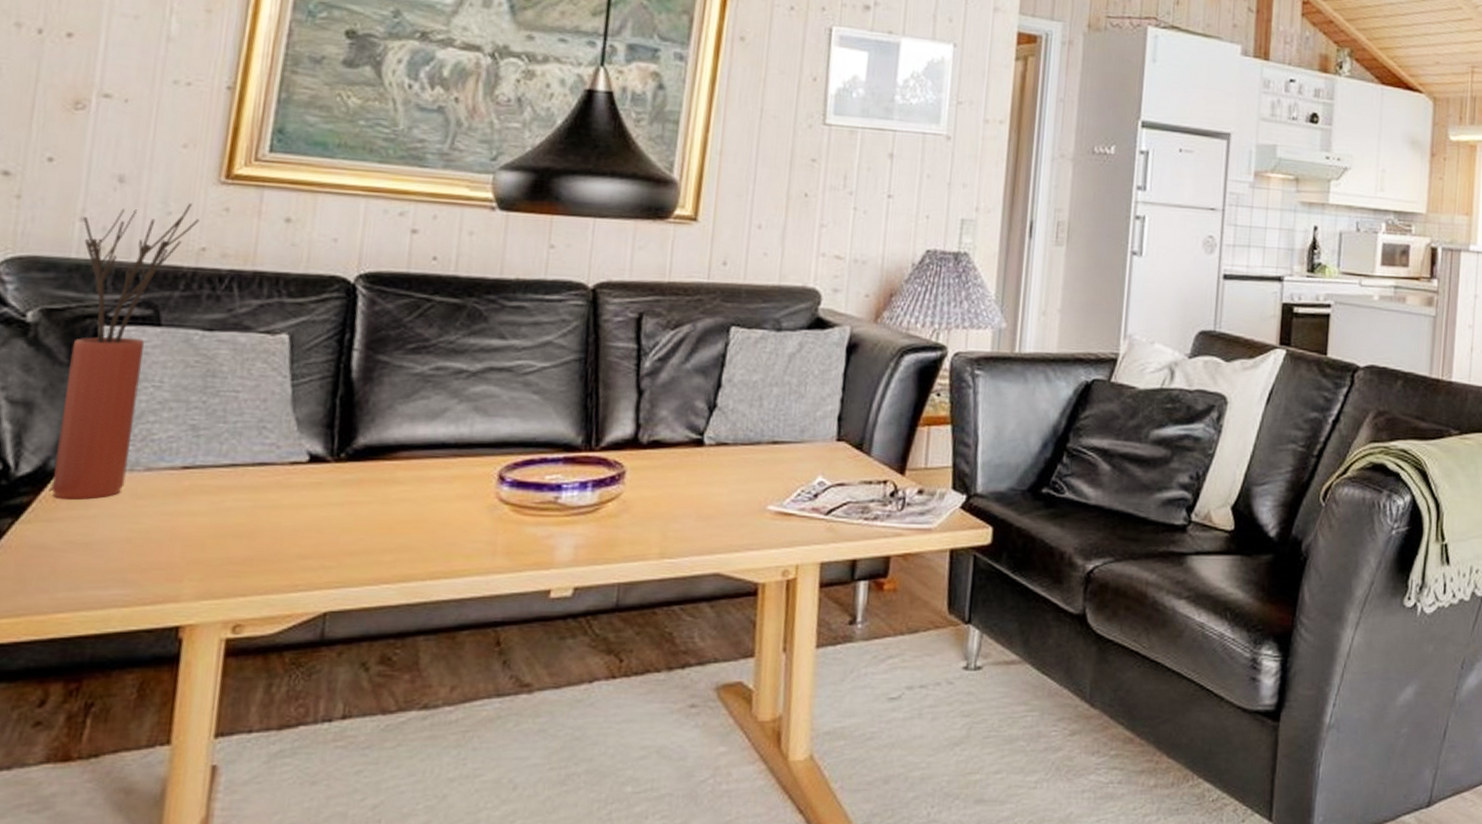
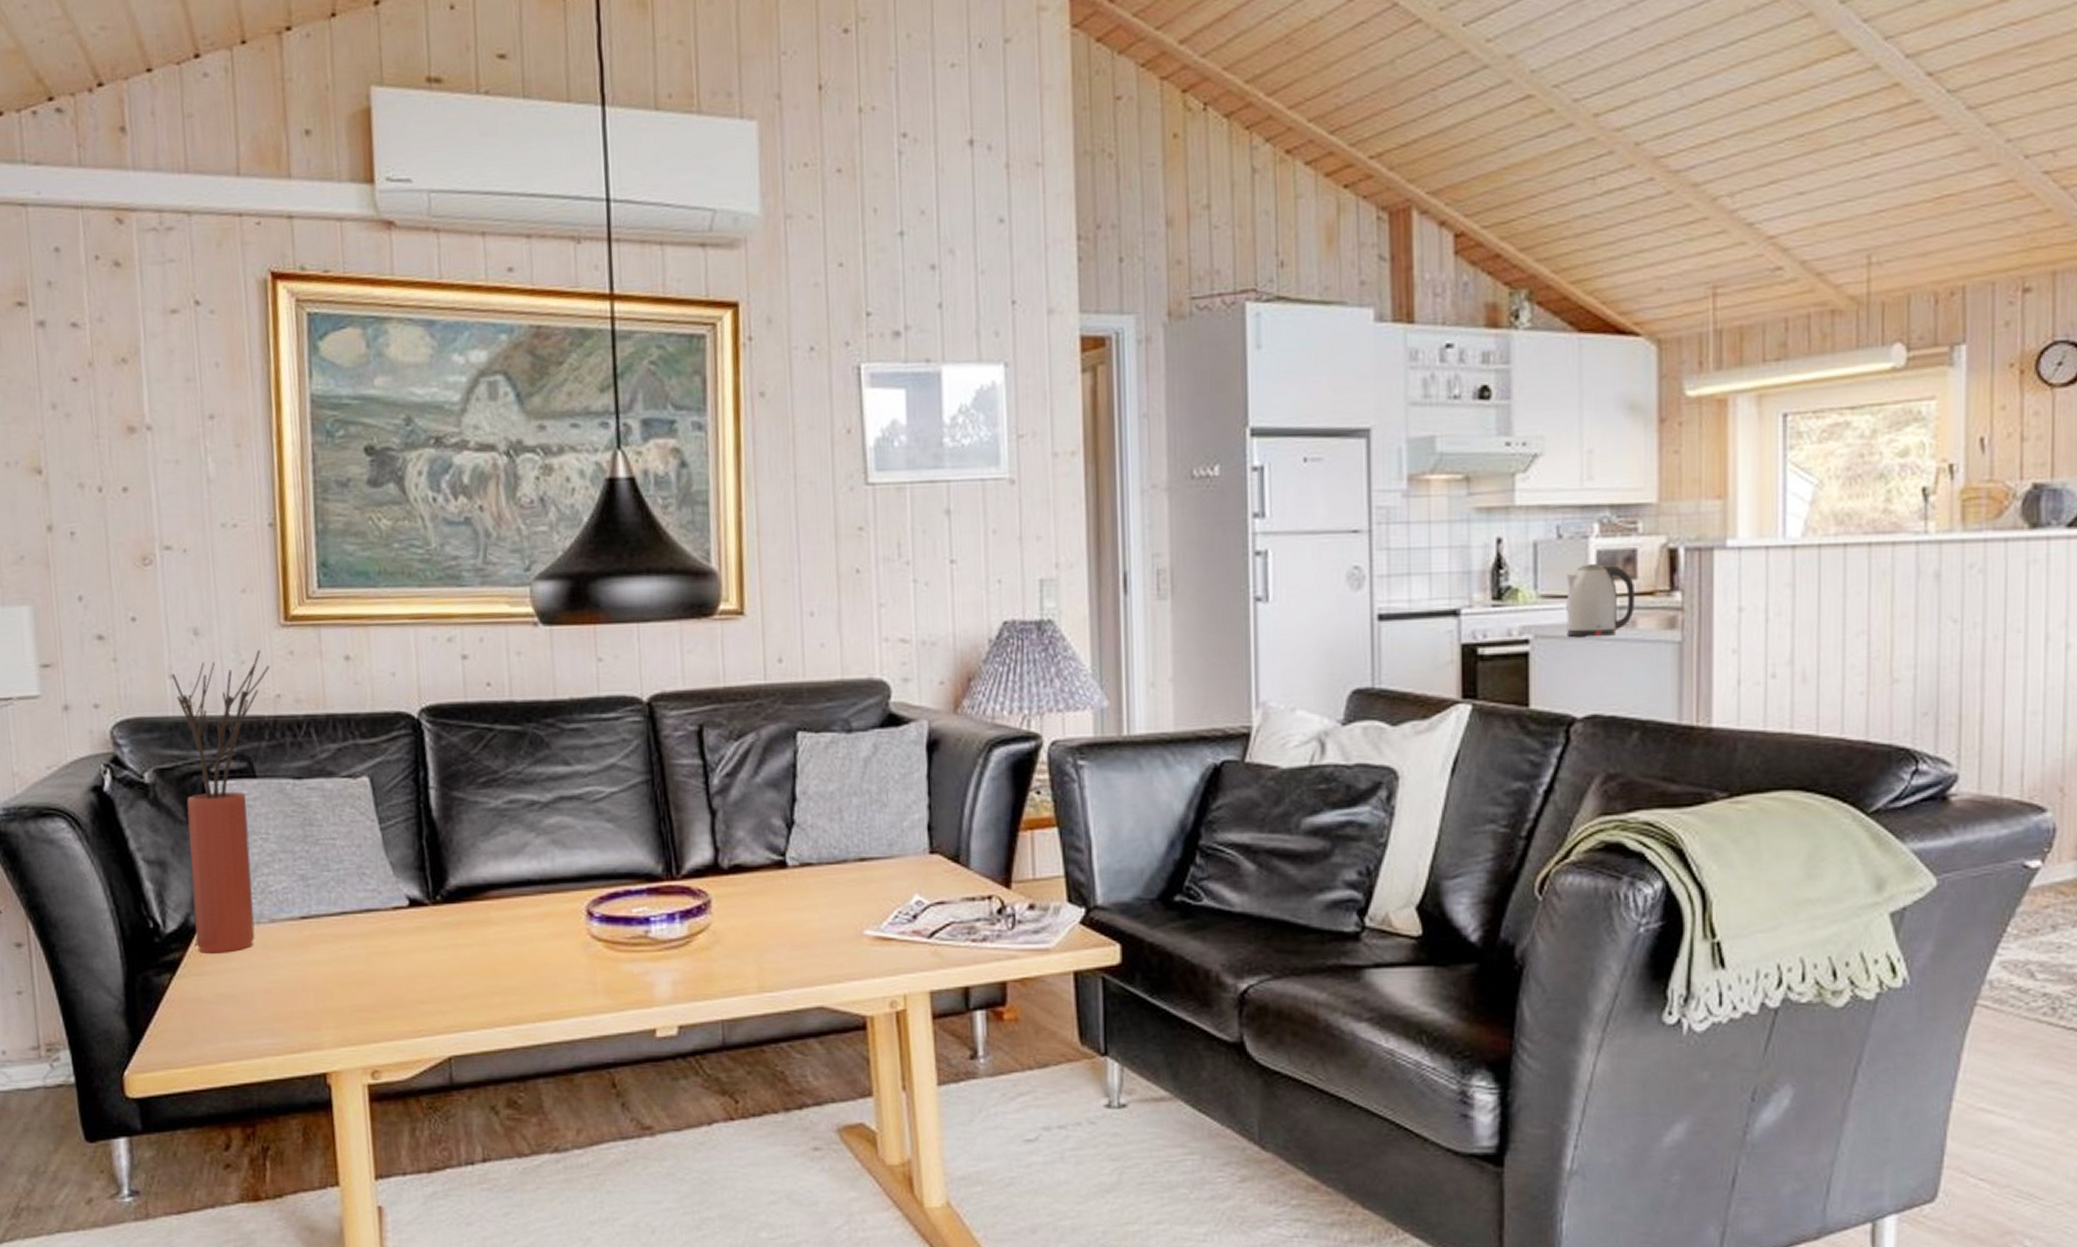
kettle: none [1357,252,1407,308] -> present [1566,563,1636,638]

